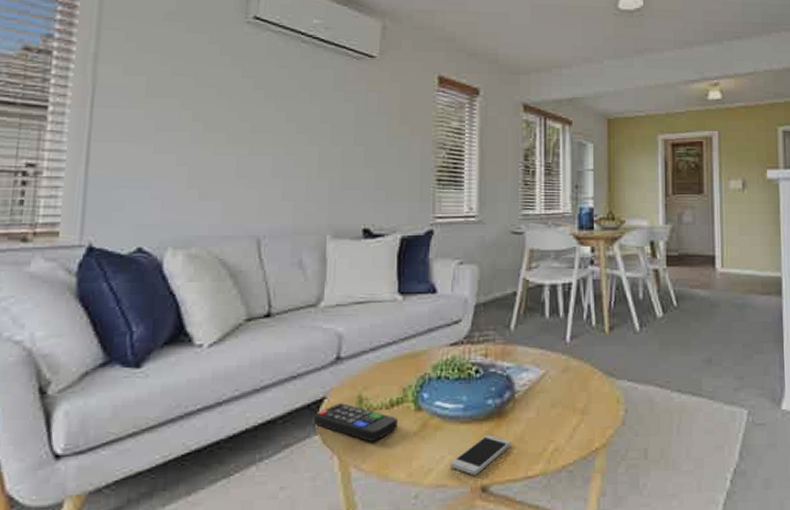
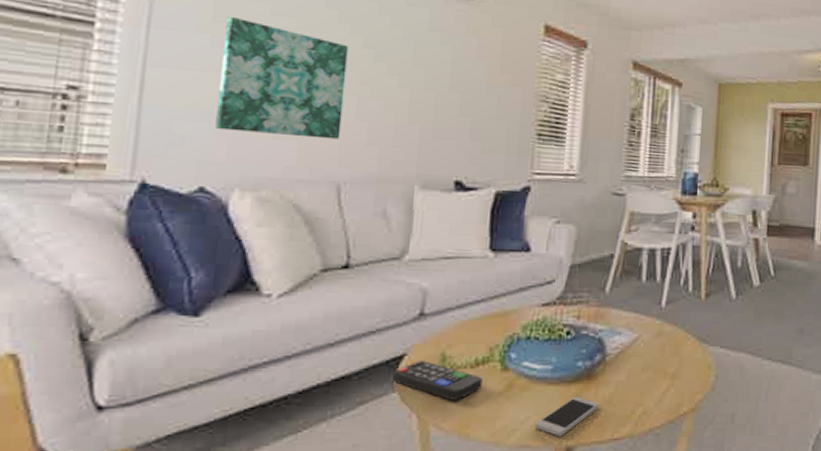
wall art: none [150,91,263,197] -> present [215,16,349,140]

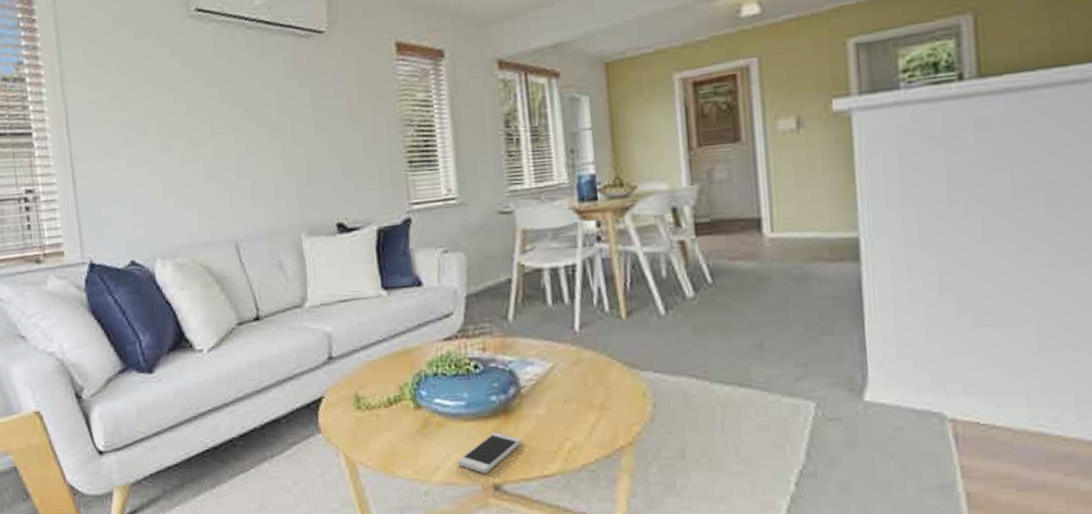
wall art: present [215,16,349,140] -> none [121,103,229,208]
remote control: present [393,361,483,401] -> none [315,402,399,440]

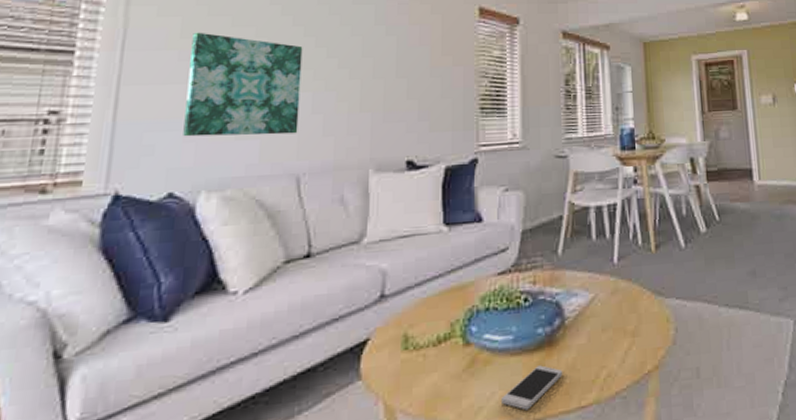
wall art: none [121,103,229,208] -> present [183,32,303,137]

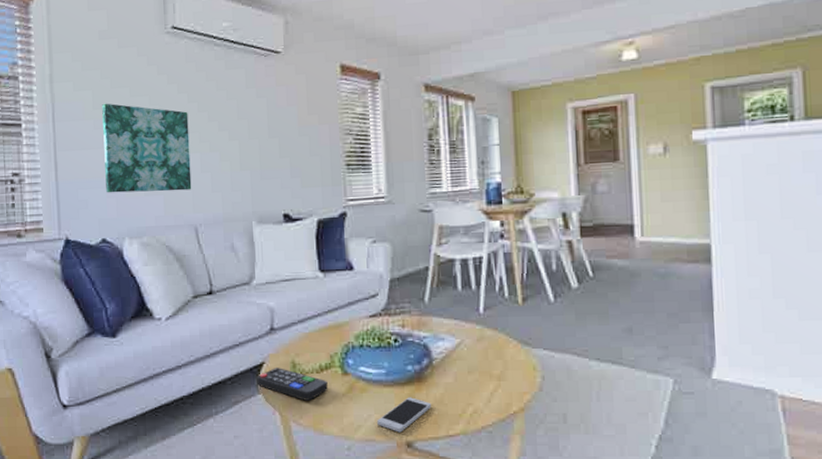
remote control: none [357,343,446,383] -> present [257,368,328,401]

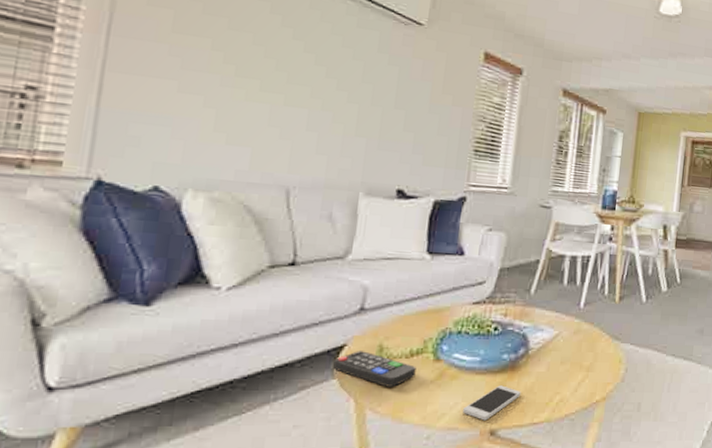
wall art: present [102,103,192,193] -> none [171,28,302,148]

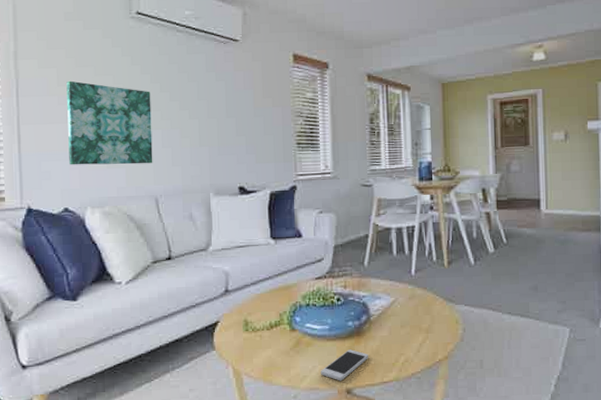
wall art: none [171,28,302,148] -> present [66,80,153,165]
remote control: present [333,351,416,387] -> none [211,326,277,355]

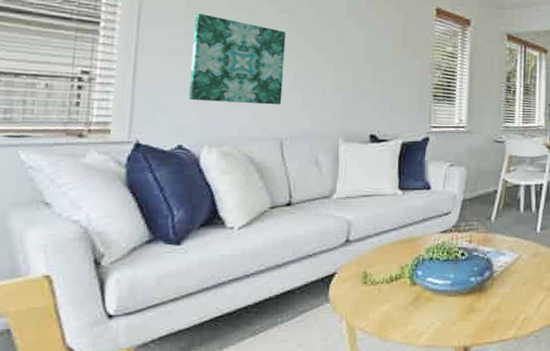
smartphone: present [321,349,369,381] -> none [439,306,489,338]

